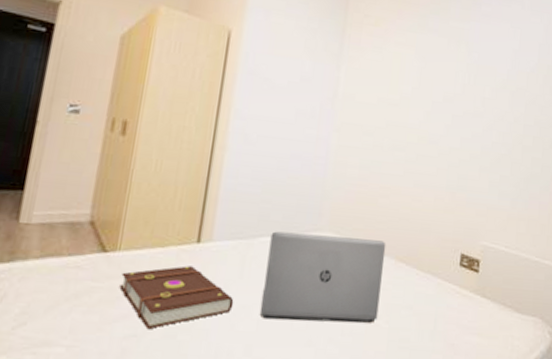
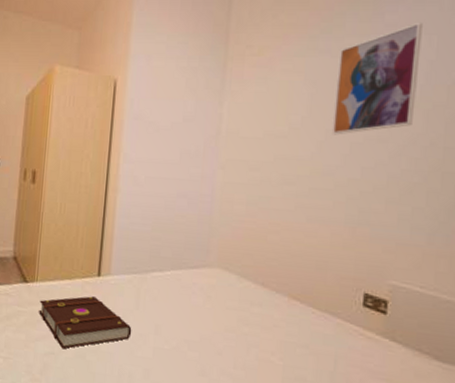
laptop: present [261,231,386,323] -> none [156,267,278,359]
wall art: none [437,16,510,107] -> present [331,22,423,135]

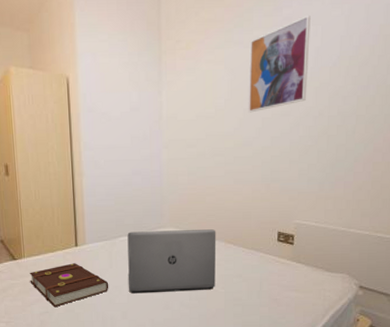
laptop: none [156,267,278,359] -> present [127,229,216,294]

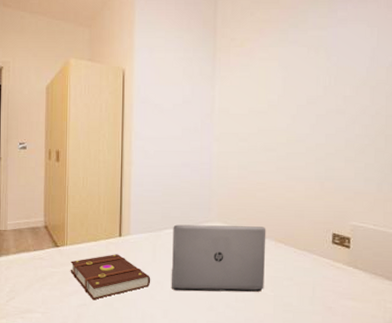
wall art: present [248,14,311,113] -> none [301,17,366,109]

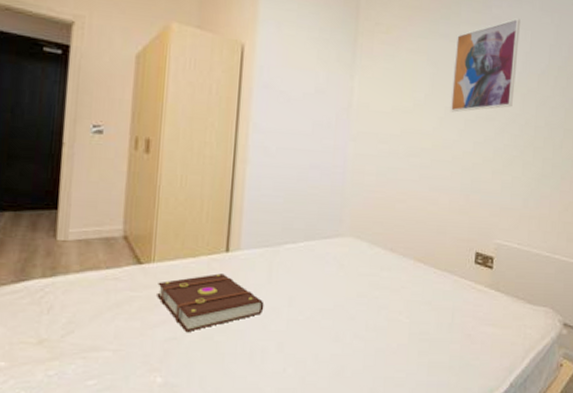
laptop: present [172,224,266,292] -> none [290,238,405,320]
wall art: none [301,17,366,109] -> present [450,17,520,113]

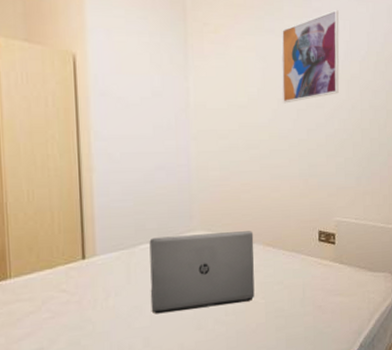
book: present [157,273,265,331] -> none [17,280,127,341]
laptop: none [290,238,405,320] -> present [149,231,255,314]

